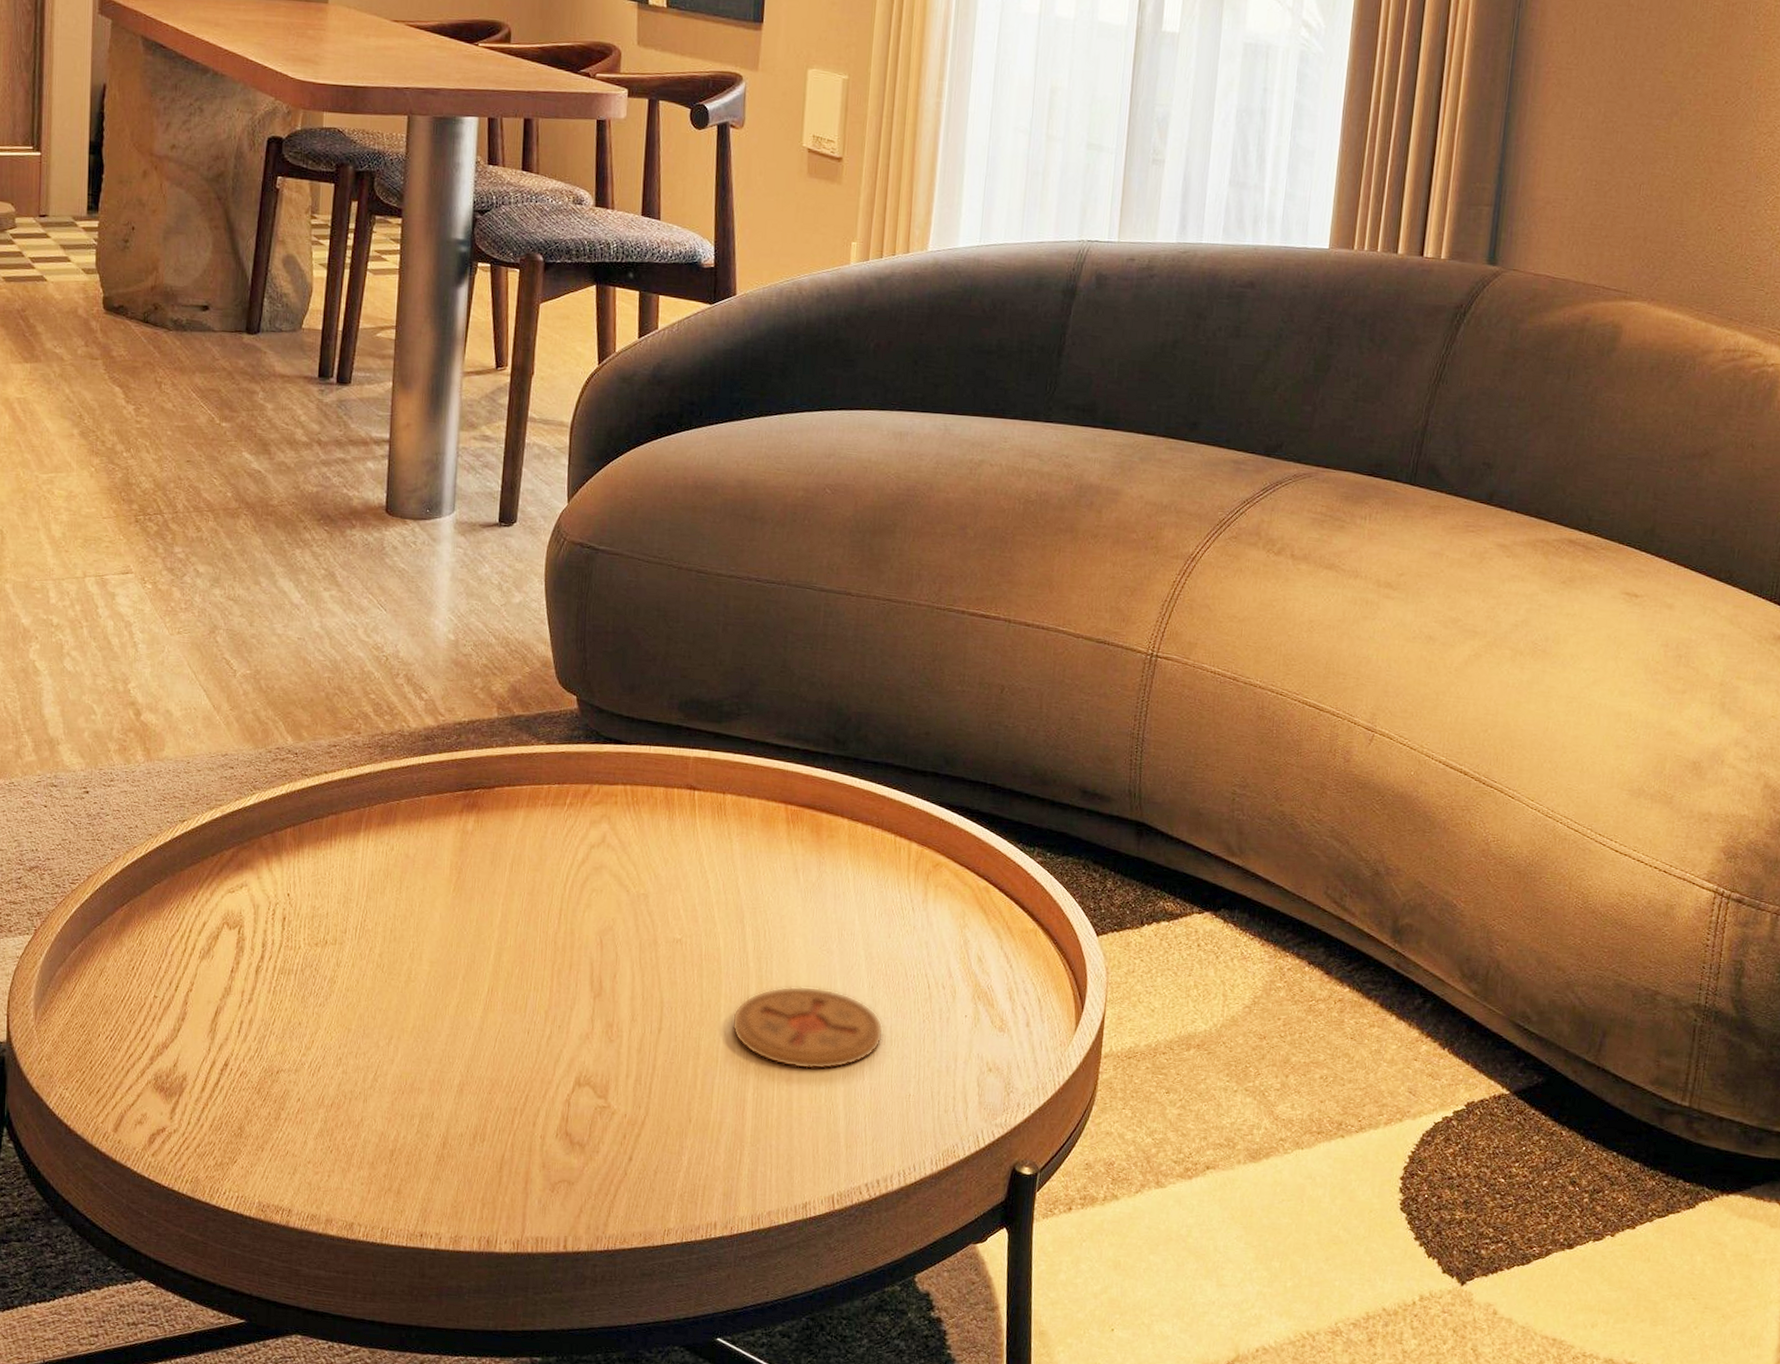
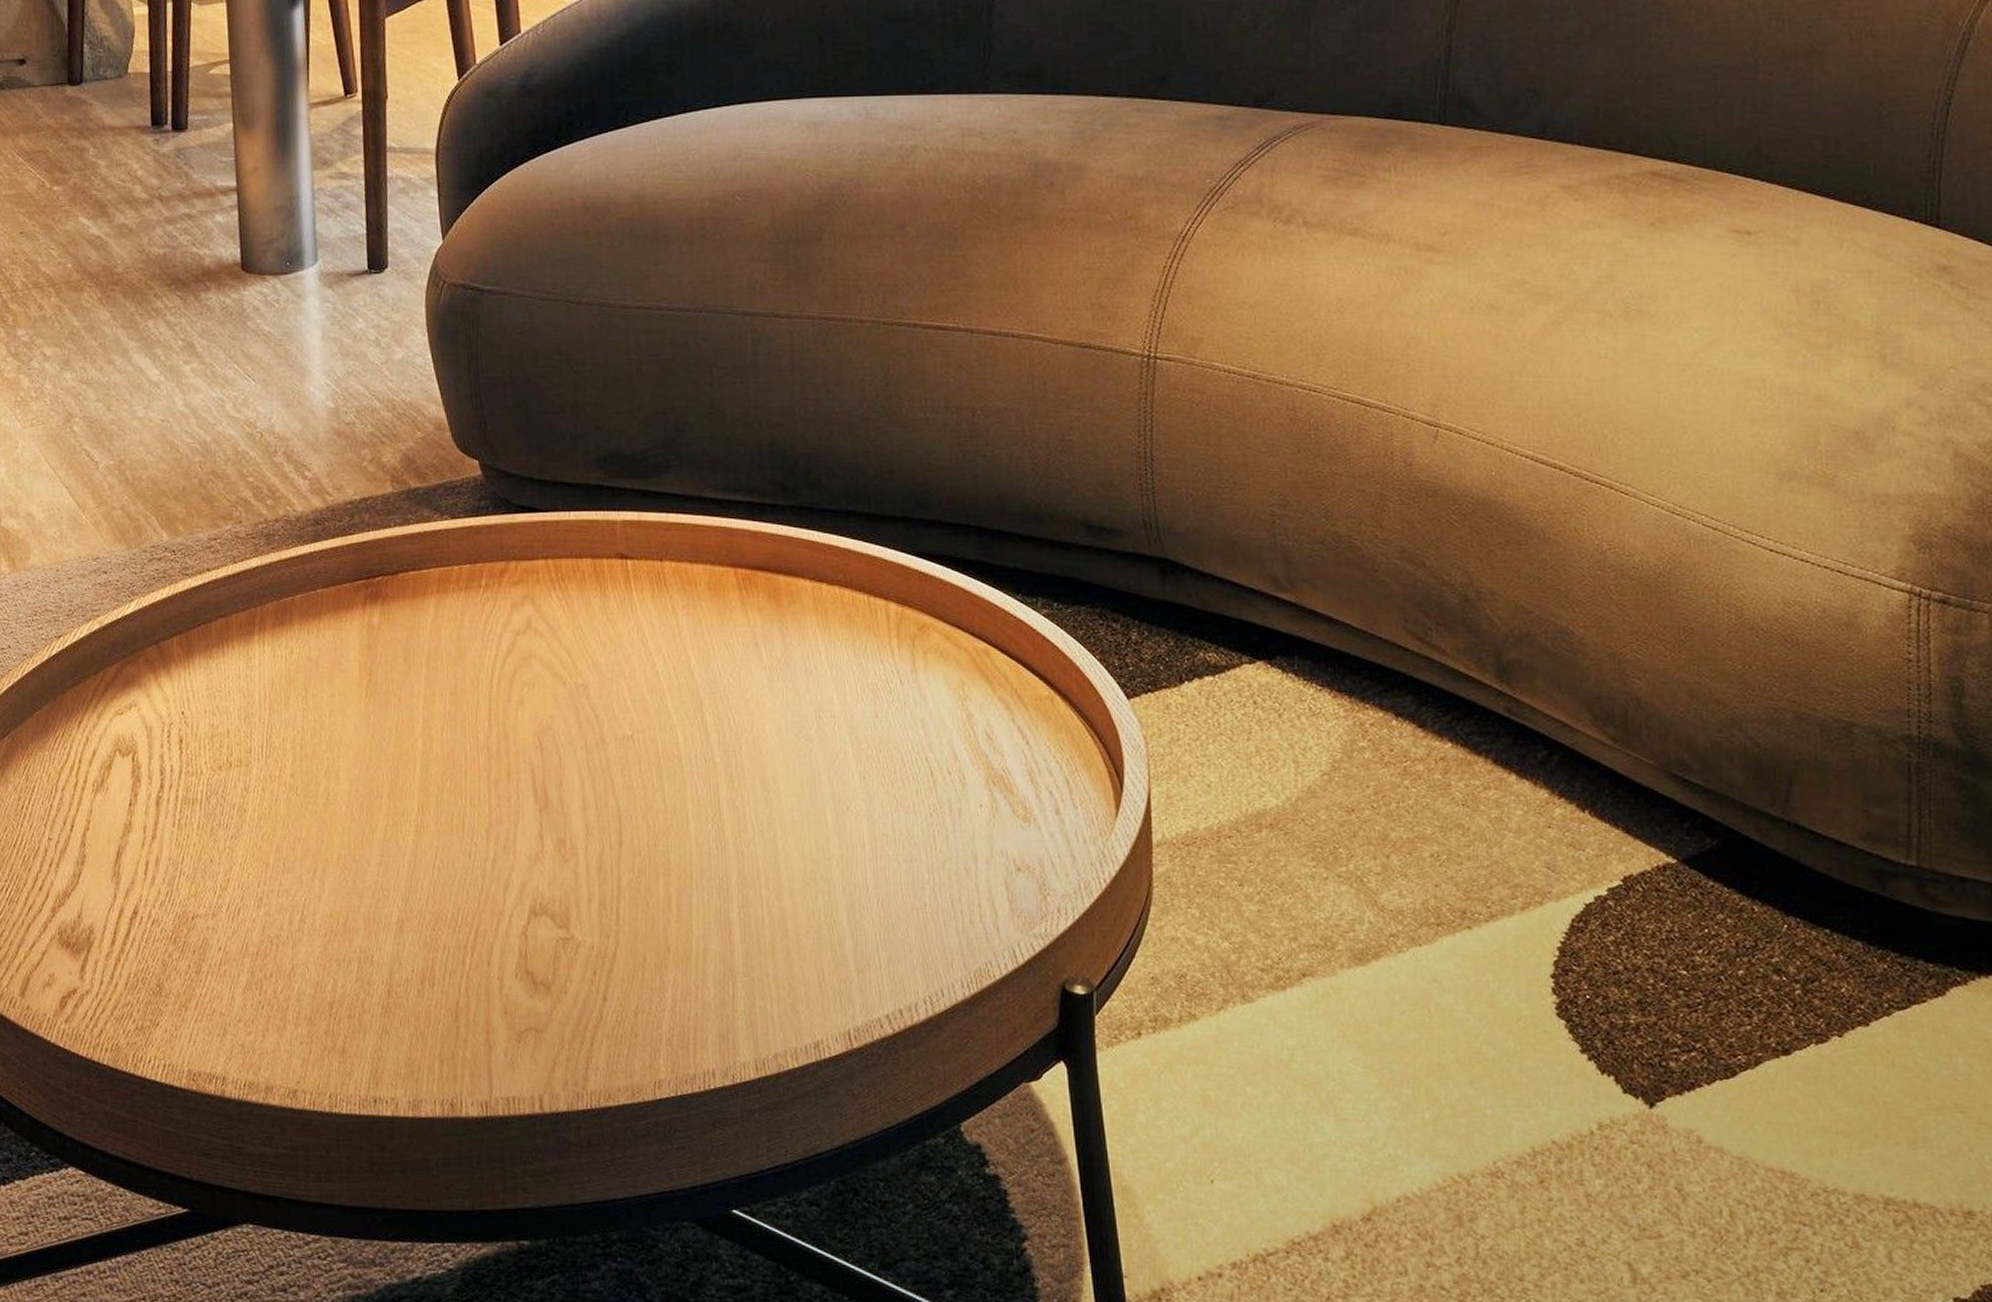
coaster: present [731,986,884,1070] -> none [702,781,885,881]

